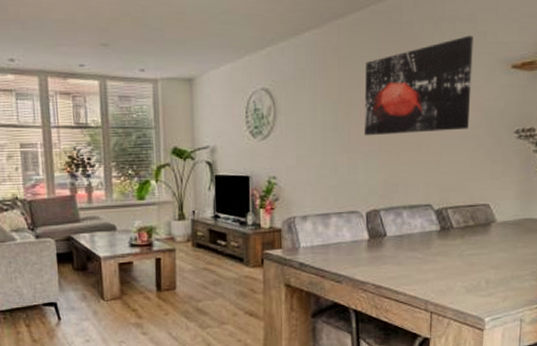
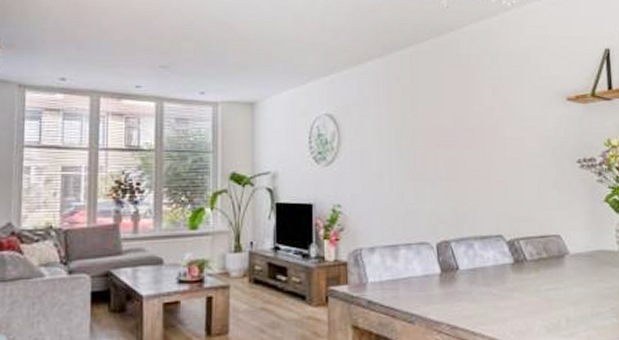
wall art: present [363,35,473,136] -> none [428,69,532,164]

